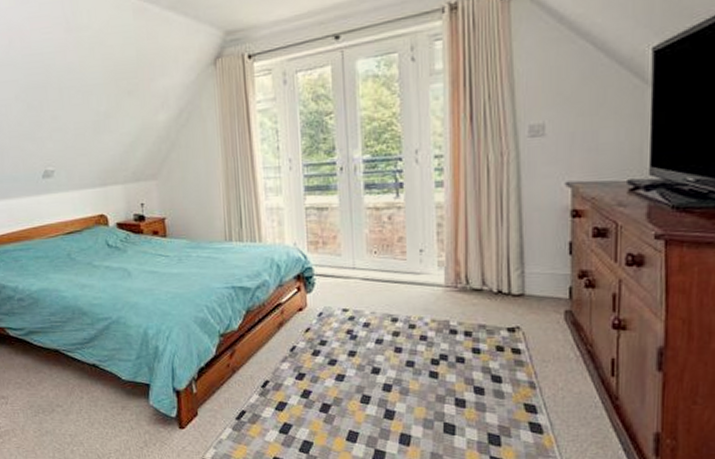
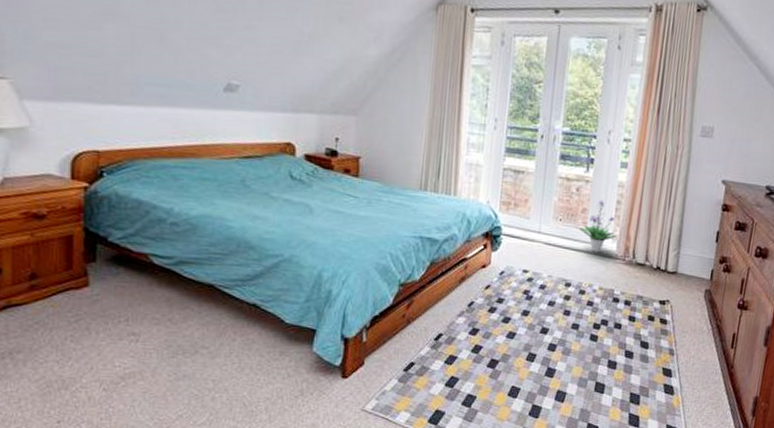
potted plant: none [397,225,443,283] -> present [578,199,616,253]

